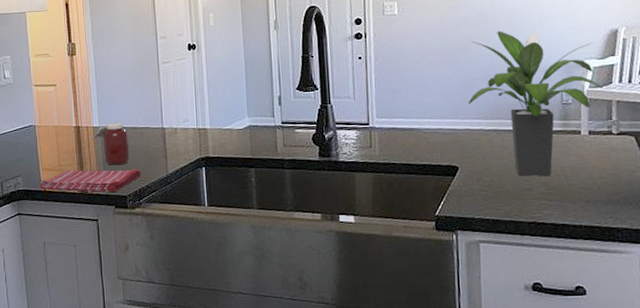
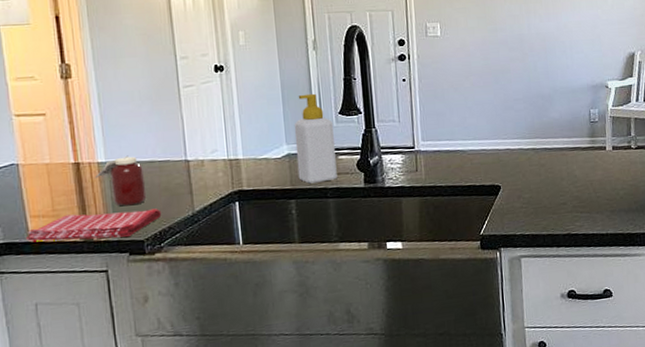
soap bottle: none [255,70,294,154] -> present [294,93,337,184]
potted plant: present [468,31,602,176] -> none [508,53,623,191]

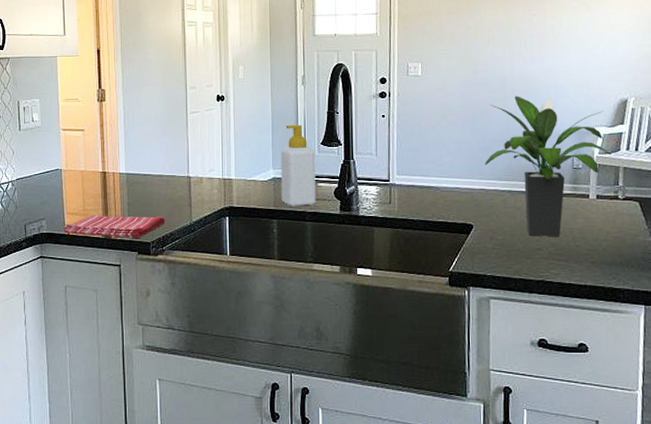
jar: present [94,155,147,207] -> none [116,169,155,212]
potted plant: none [508,53,623,191] -> present [484,96,611,237]

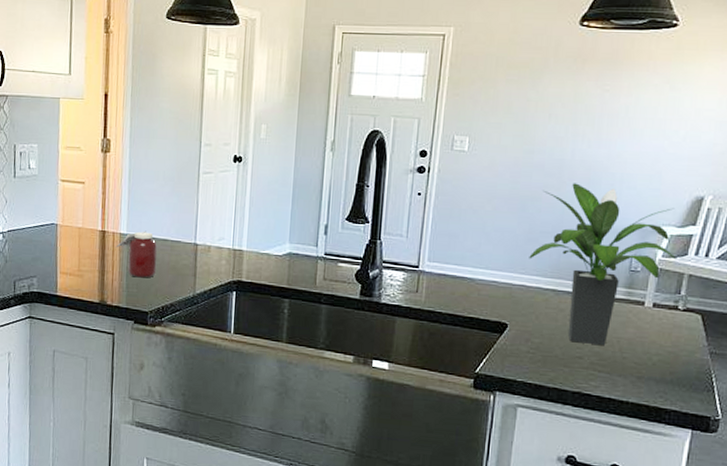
dish towel: present [62,215,166,238] -> none [54,276,167,306]
jar: none [116,169,155,212] -> present [115,231,158,278]
soap bottle: present [280,124,316,206] -> none [296,195,339,287]

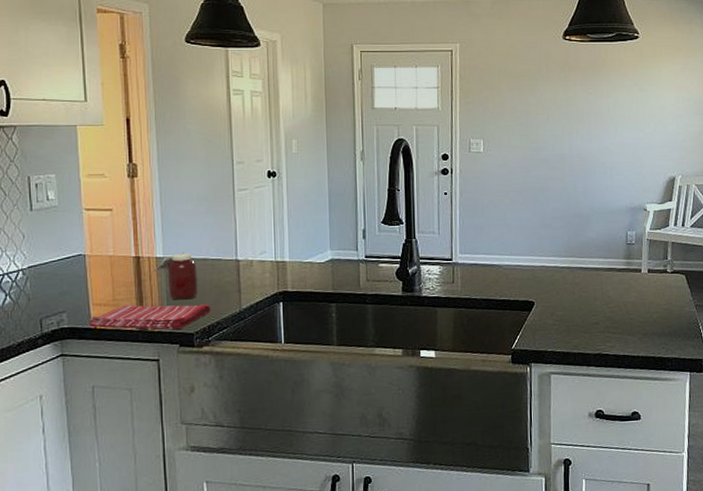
dish towel: none [54,276,167,306] -> present [87,304,211,330]
potted plant: present [529,183,676,346] -> none [545,173,661,311]

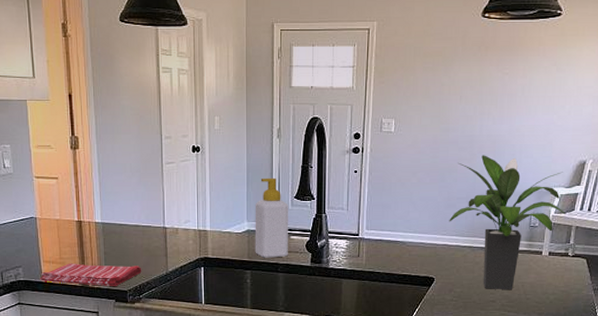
jar: present [152,252,199,300] -> none [92,218,131,261]
soap bottle: none [338,202,377,289] -> present [255,177,289,258]
potted plant: none [545,173,661,311] -> present [449,155,566,290]

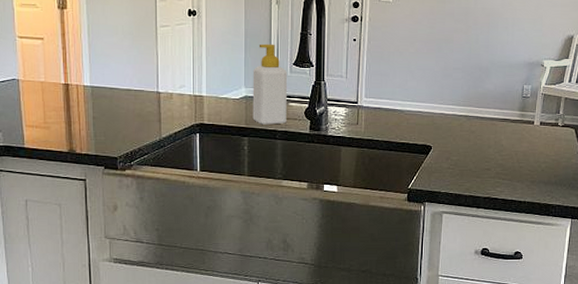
dish towel: present [39,263,142,286] -> none [21,128,134,152]
potted plant: present [449,155,566,290] -> none [446,27,555,159]

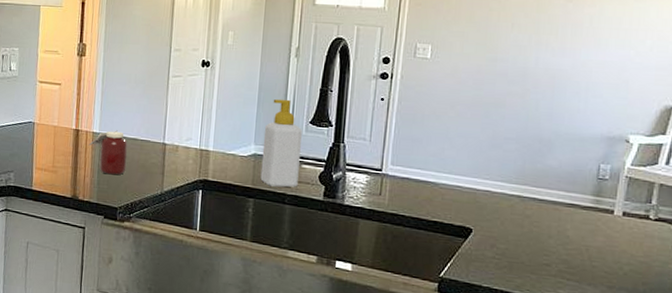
jar: none [80,82,122,126] -> present [88,130,128,175]

